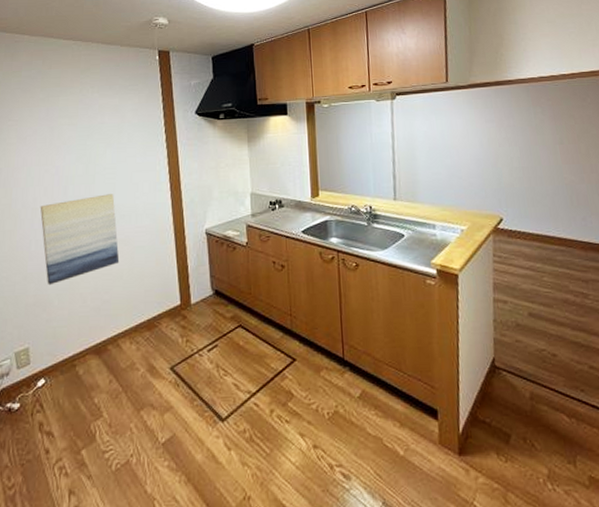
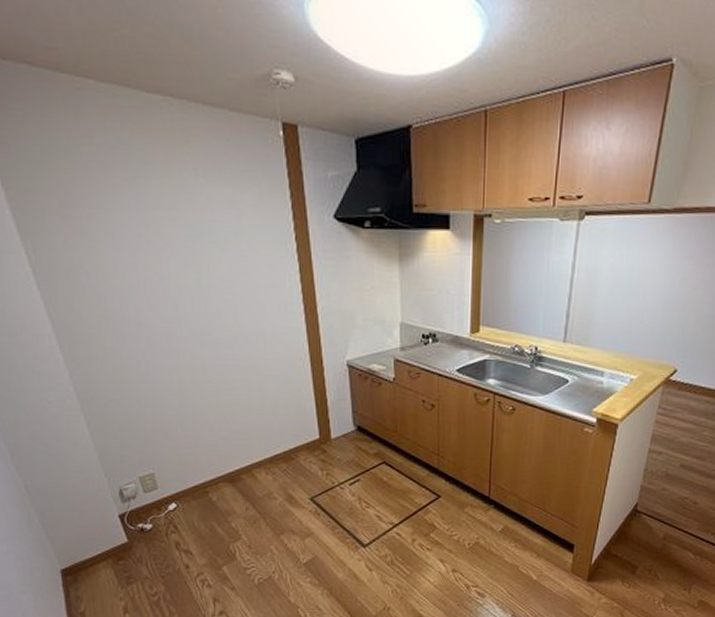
wall art: present [40,194,120,286] -> none [145,312,248,411]

